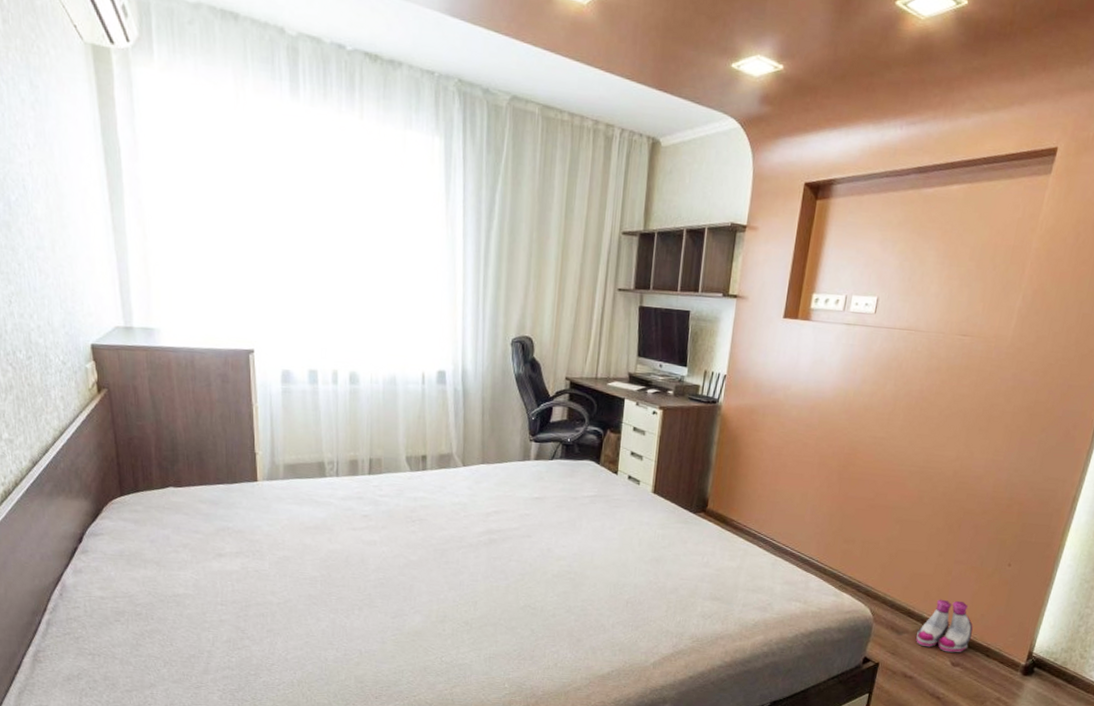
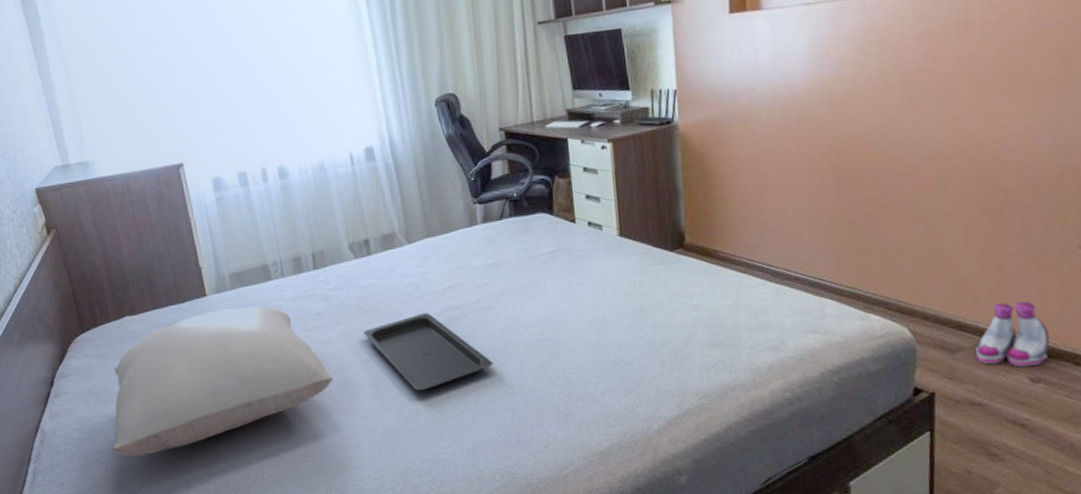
pillow: none [137,496,371,623] -> present [113,306,334,457]
serving tray: none [406,531,522,601] -> present [363,313,494,391]

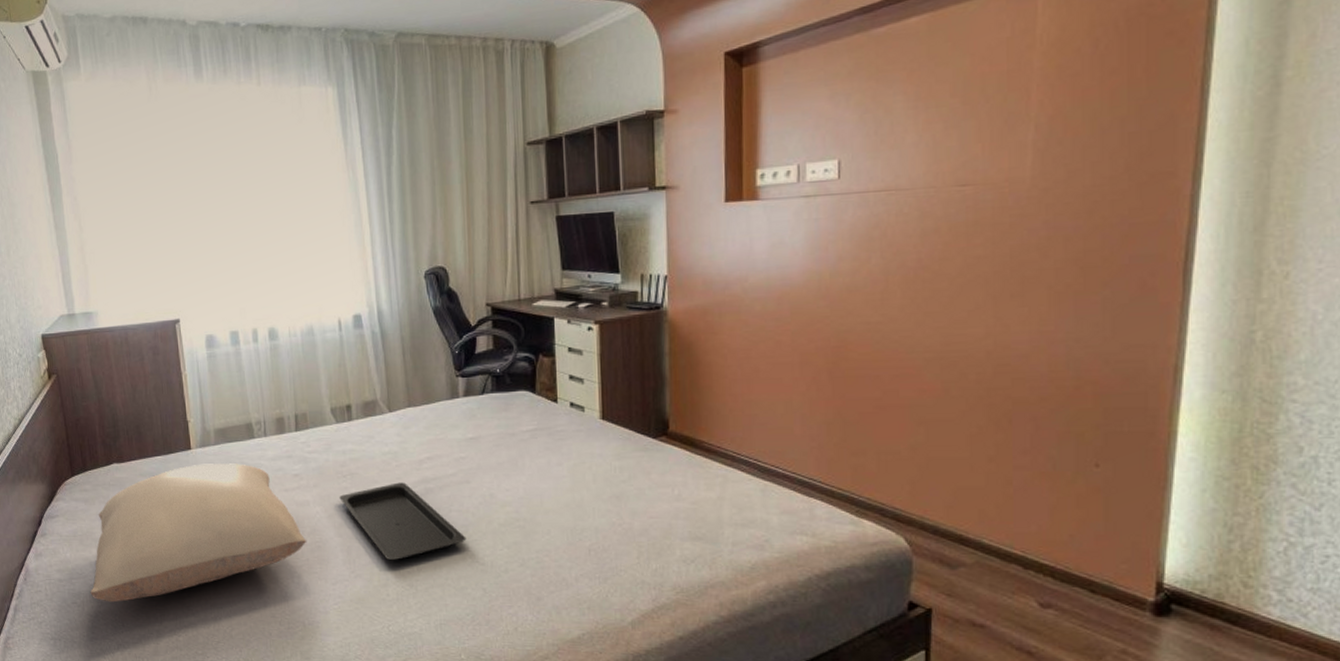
boots: present [976,301,1049,367] -> none [979,518,1061,590]

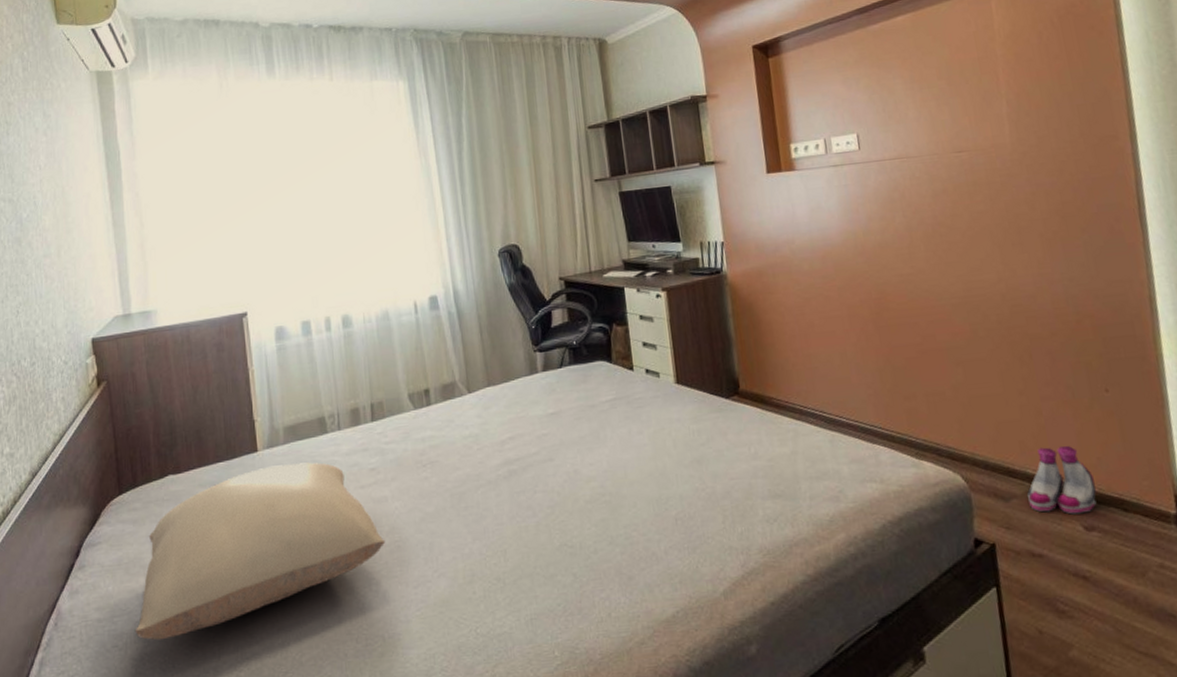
serving tray: present [339,482,467,561] -> none [419,466,553,554]
boots: none [979,518,1061,590] -> present [1027,445,1097,515]

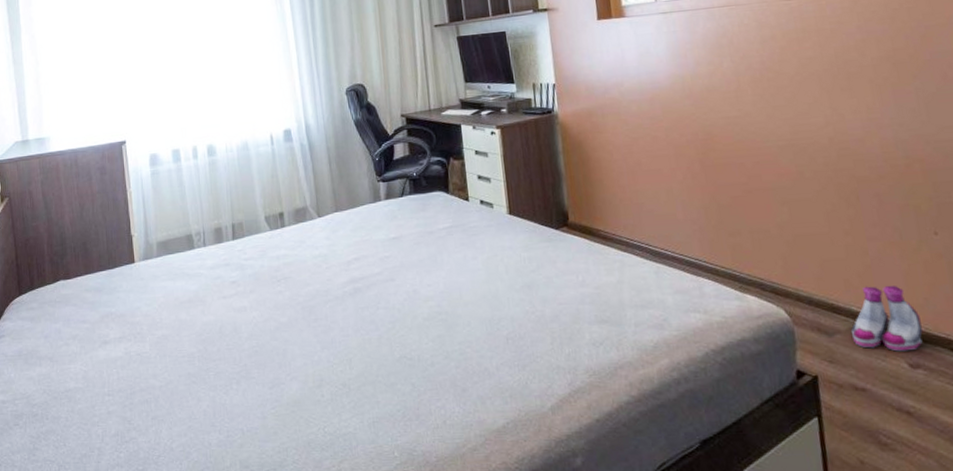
pillow: present [136,462,386,641] -> none [33,274,245,422]

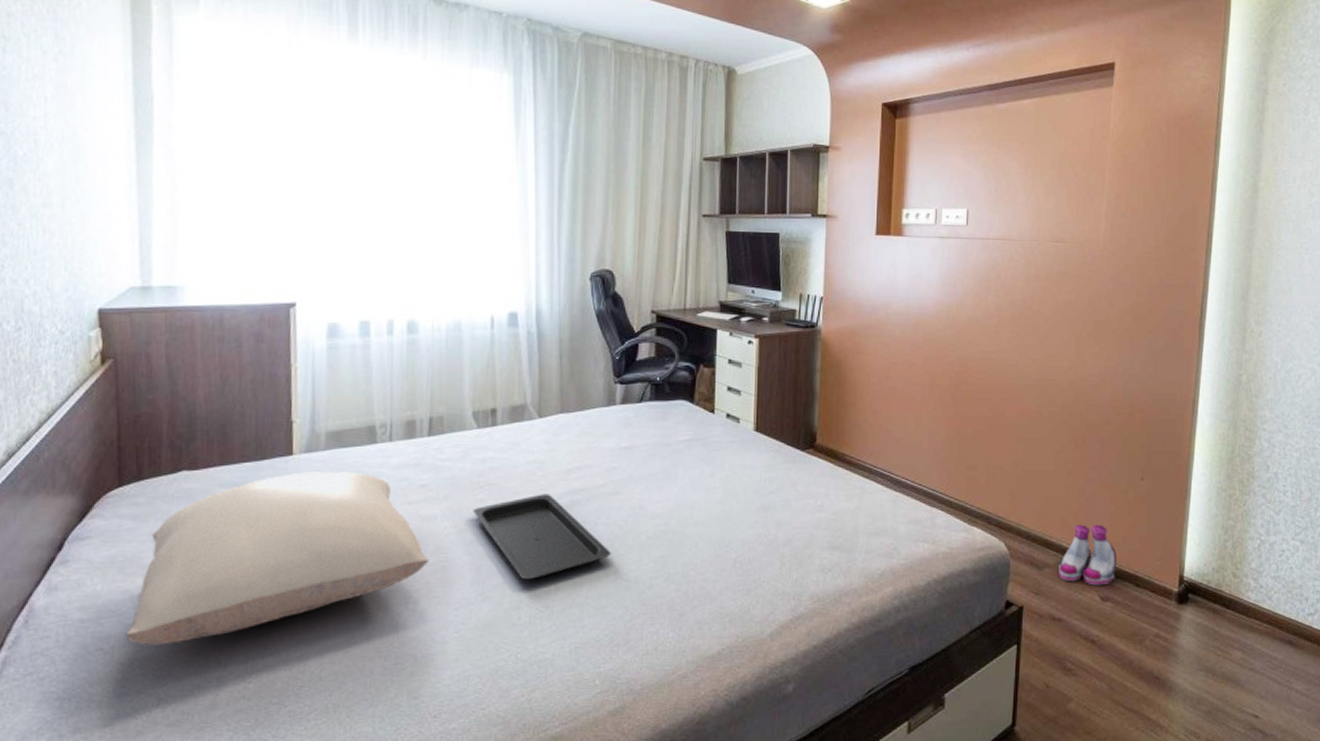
pillow: none [33,274,245,422] -> present [126,472,430,646]
serving tray: none [274,283,394,361] -> present [473,494,611,580]

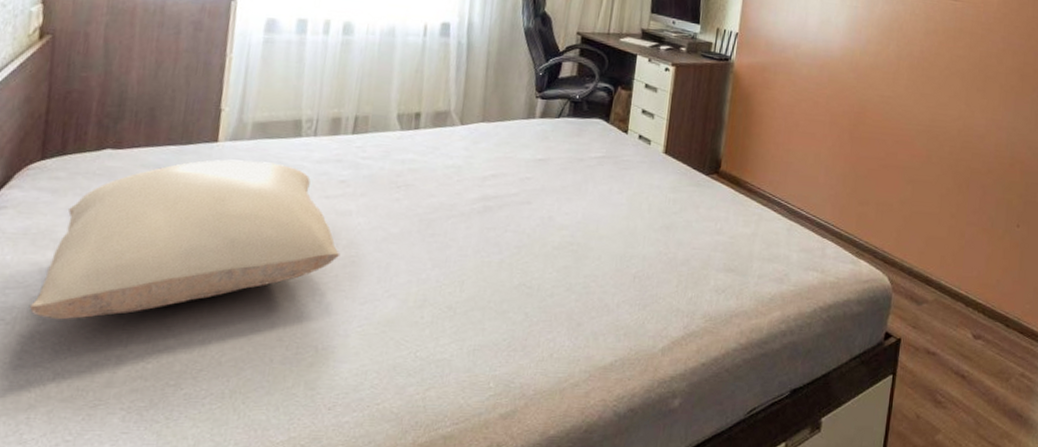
serving tray: present [473,494,611,580] -> none [388,198,518,281]
boots: present [1059,524,1117,586] -> none [936,264,990,324]

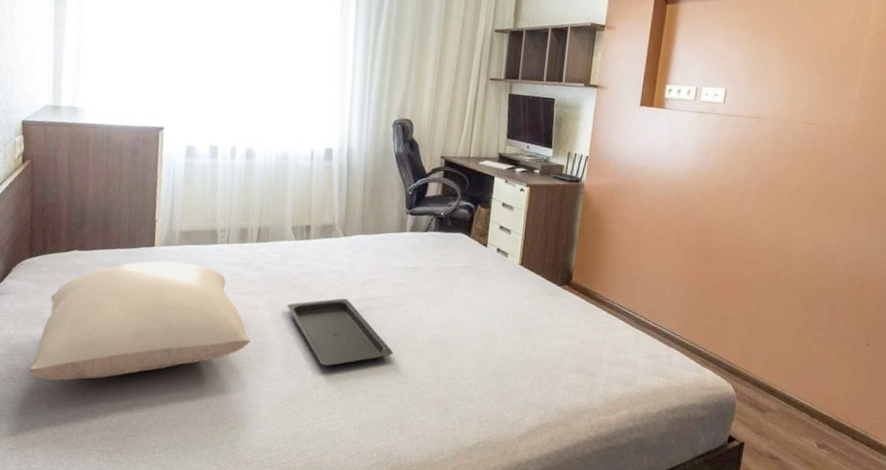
serving tray: none [388,198,518,281] -> present [287,298,394,366]

